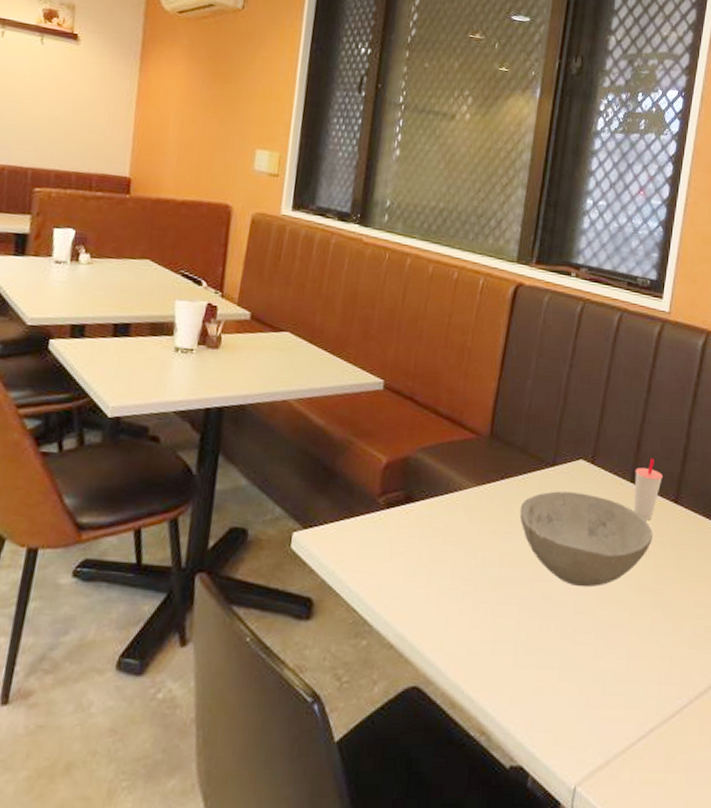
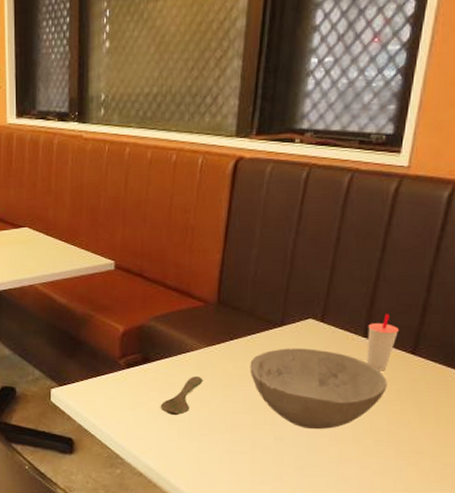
spoon: none [420,521,470,570] -> present [160,377,203,416]

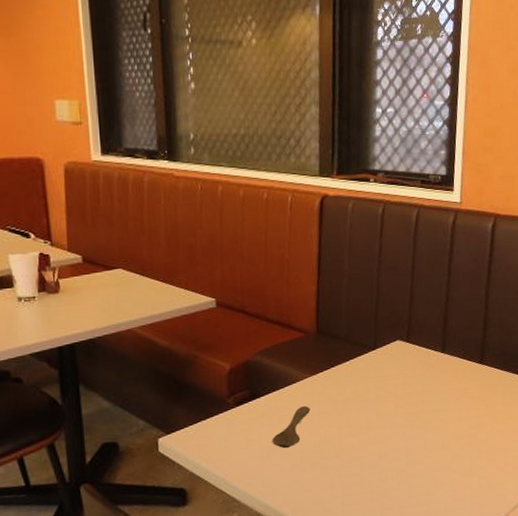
bowl: present [250,348,387,430] -> none [351,367,465,443]
cup: present [366,314,399,371] -> none [444,330,468,382]

